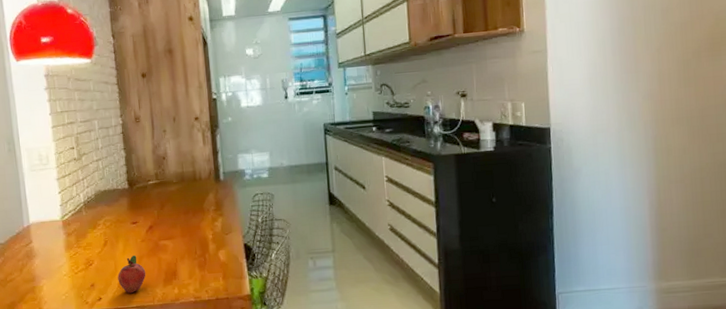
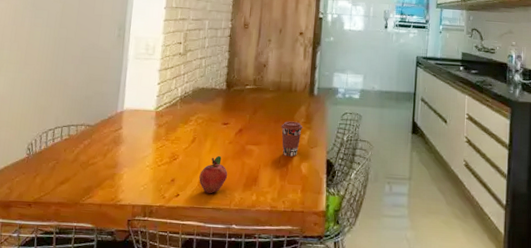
coffee cup: none [191,210,214,246] -> present [281,121,302,157]

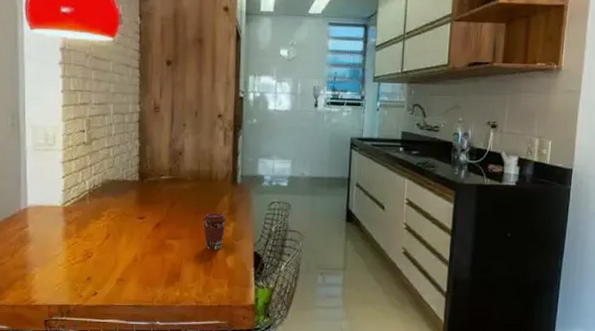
fruit: present [199,155,228,194] -> none [117,251,148,291]

